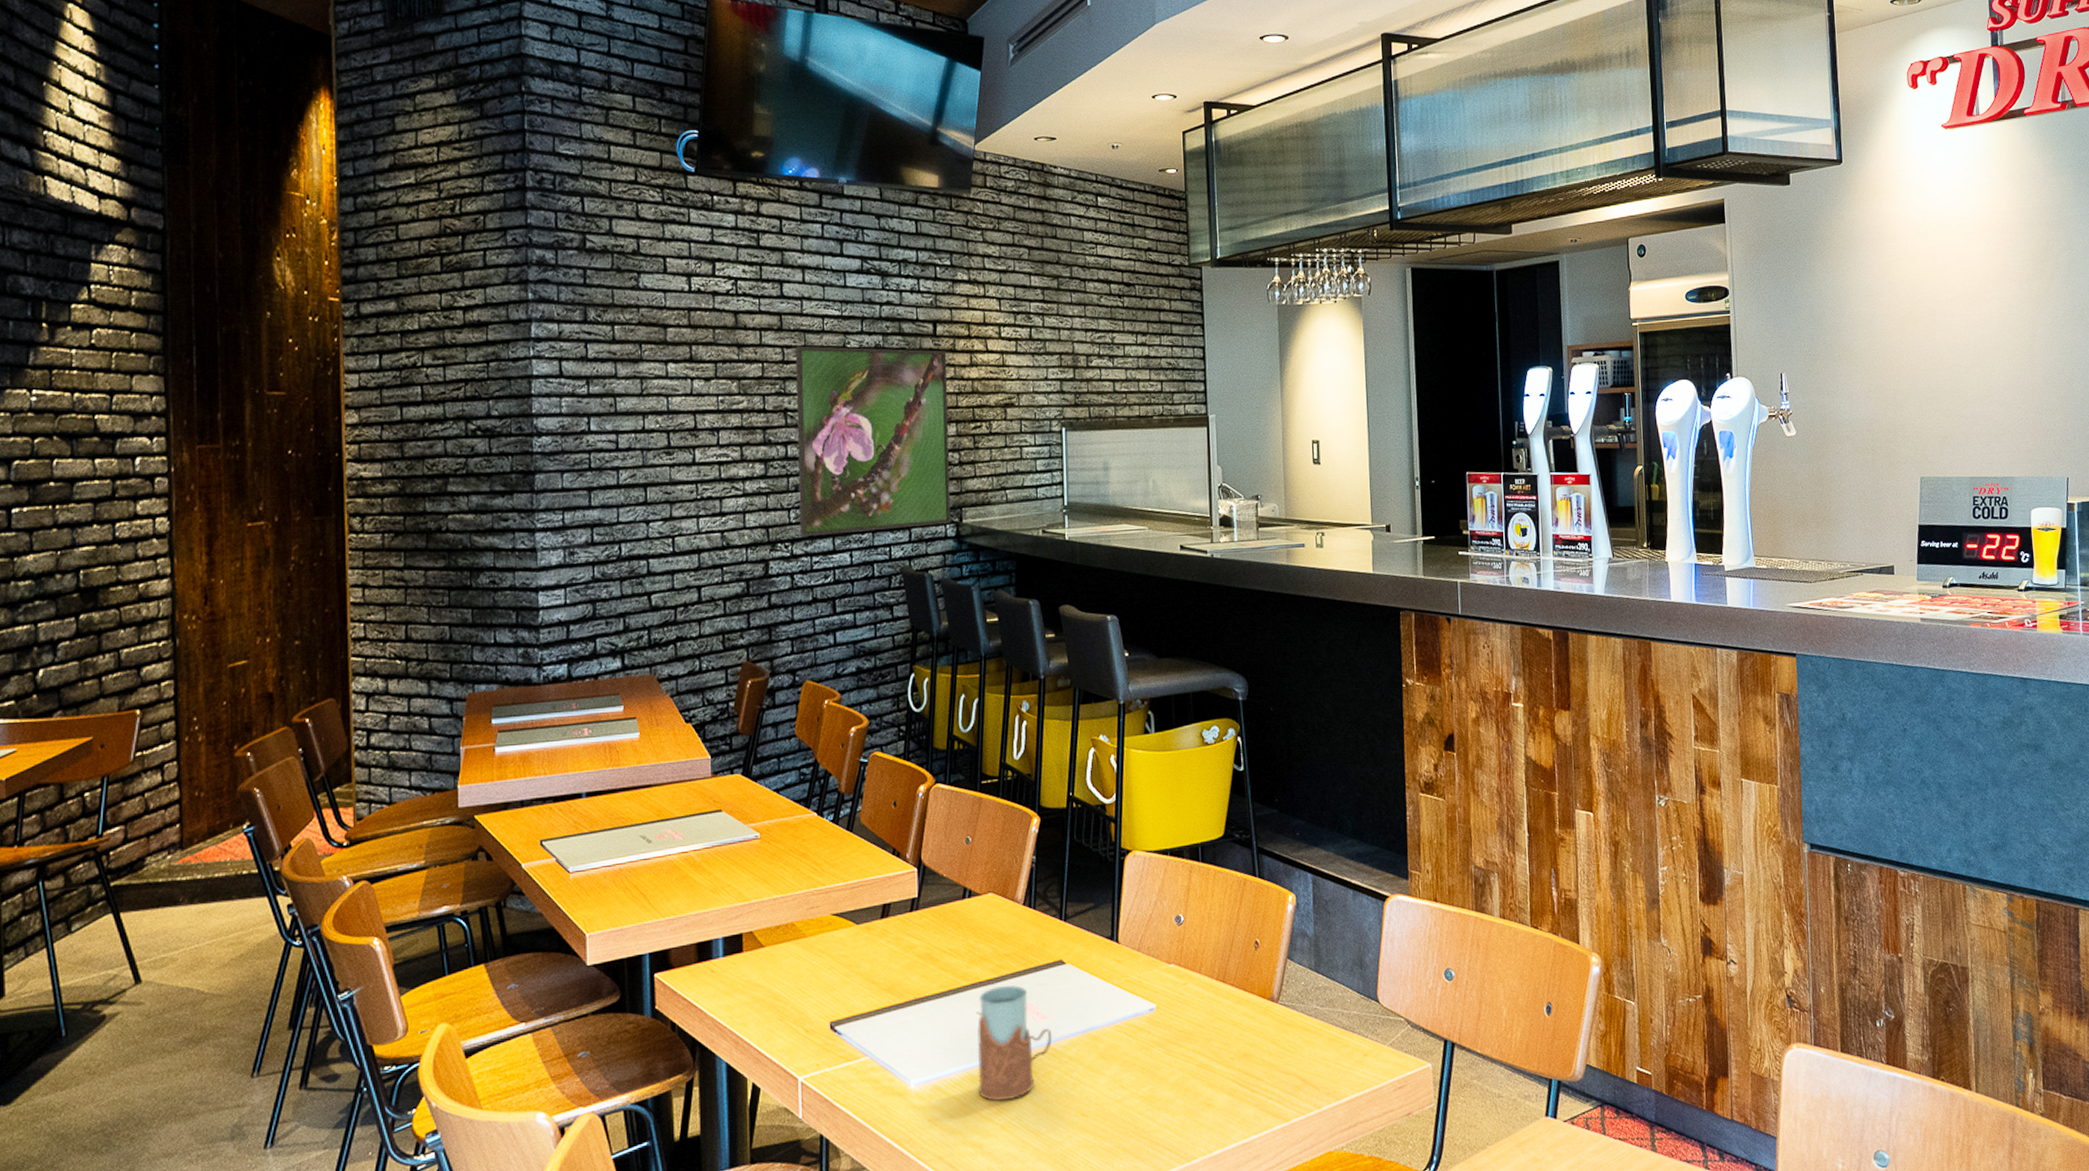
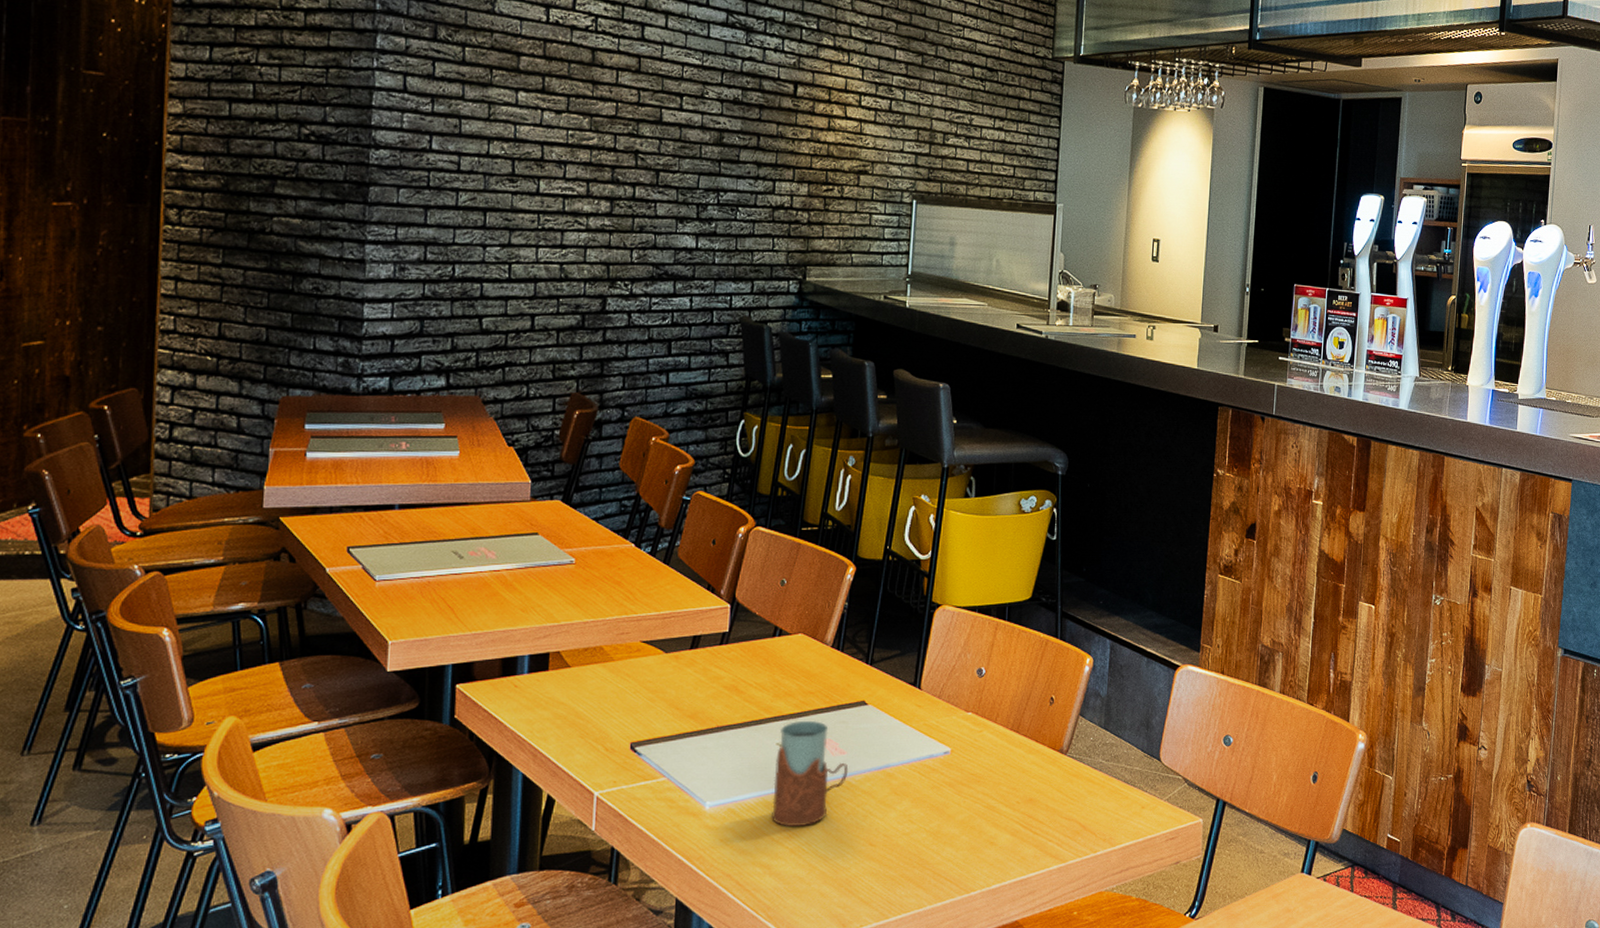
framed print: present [795,346,951,537] -> none [641,90,805,280]

